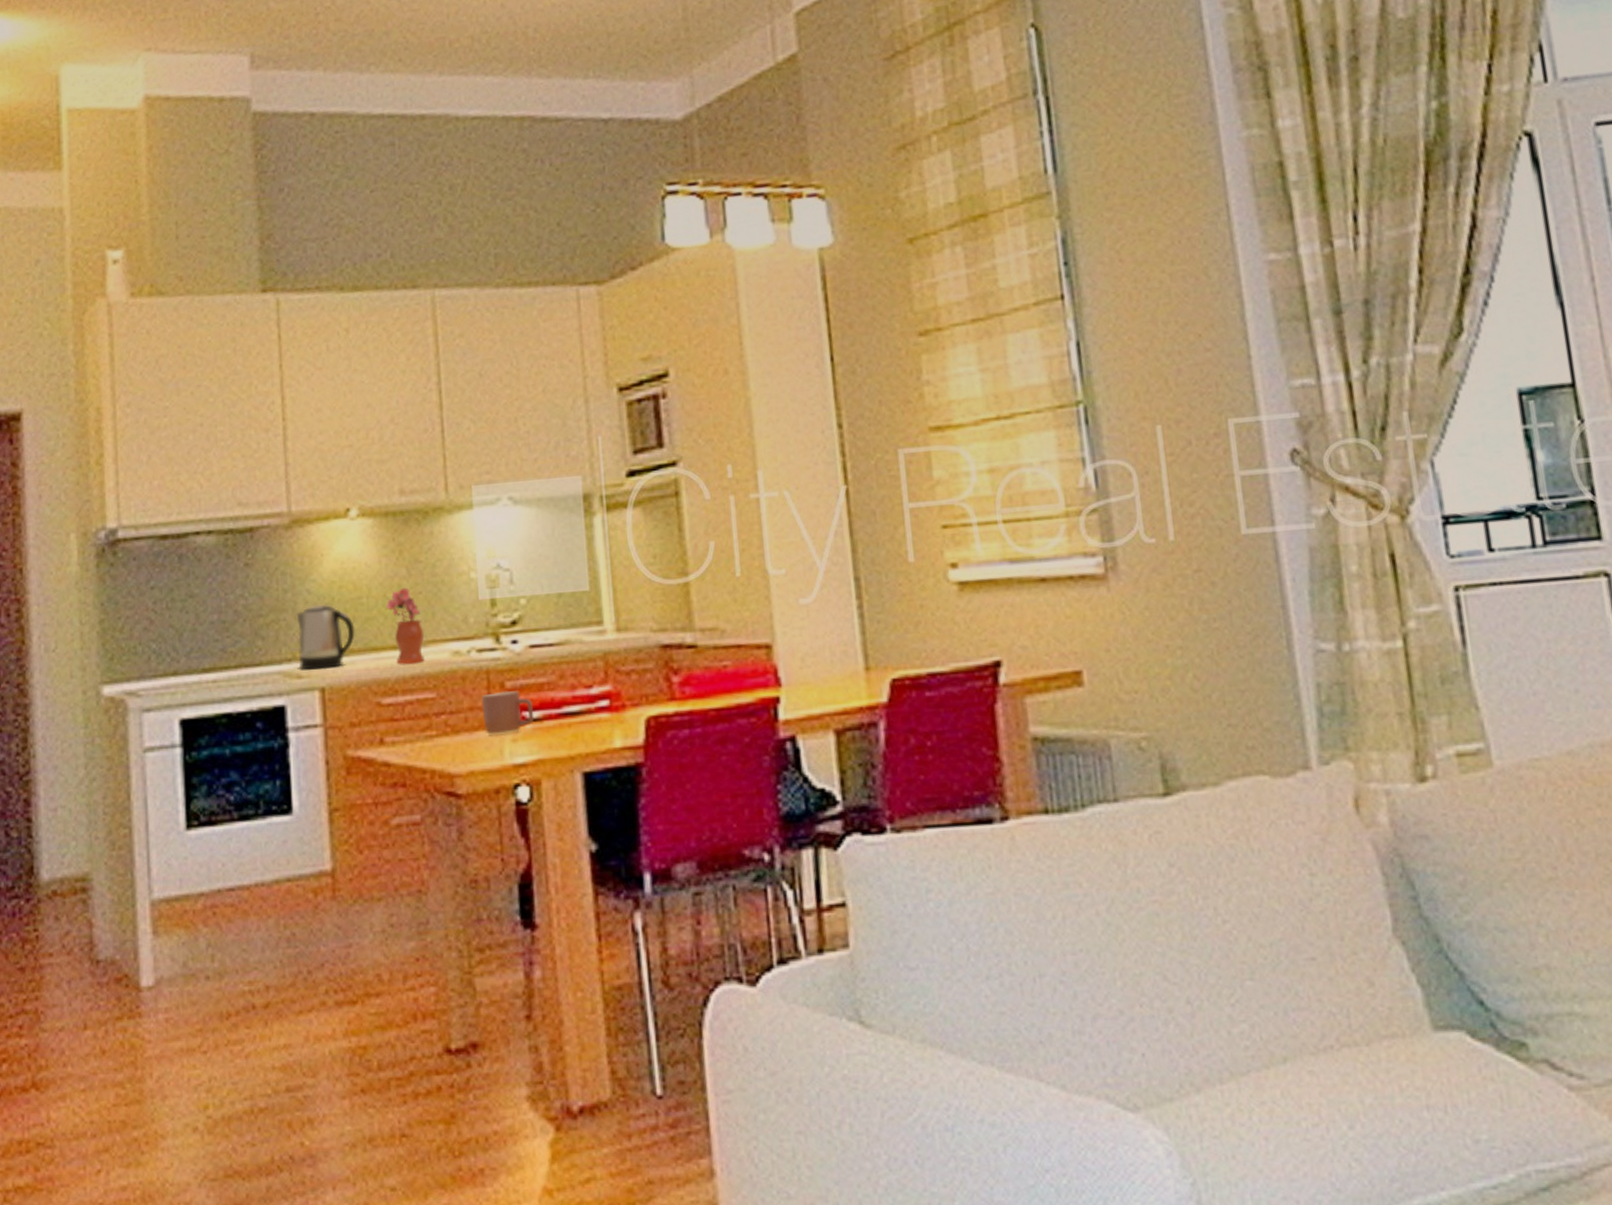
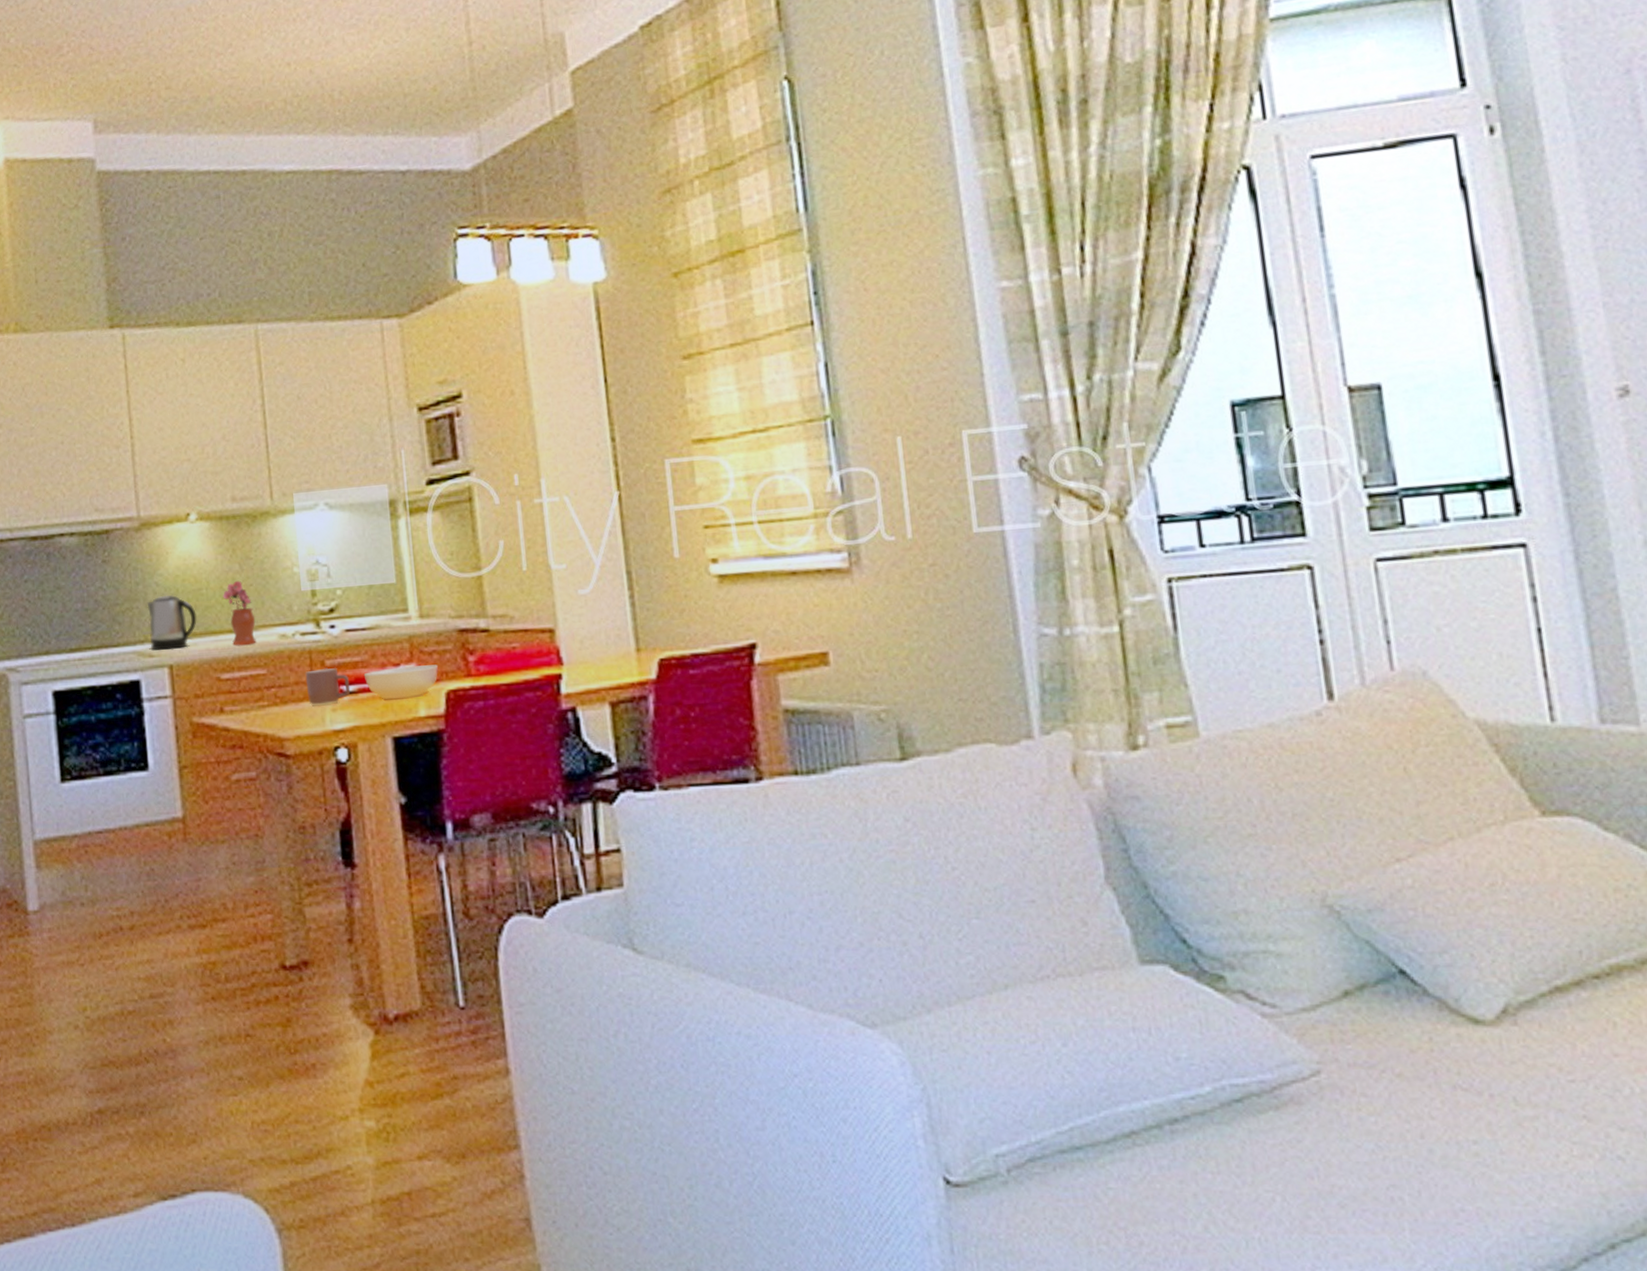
bowl: none [550,686,638,730] -> present [363,664,439,701]

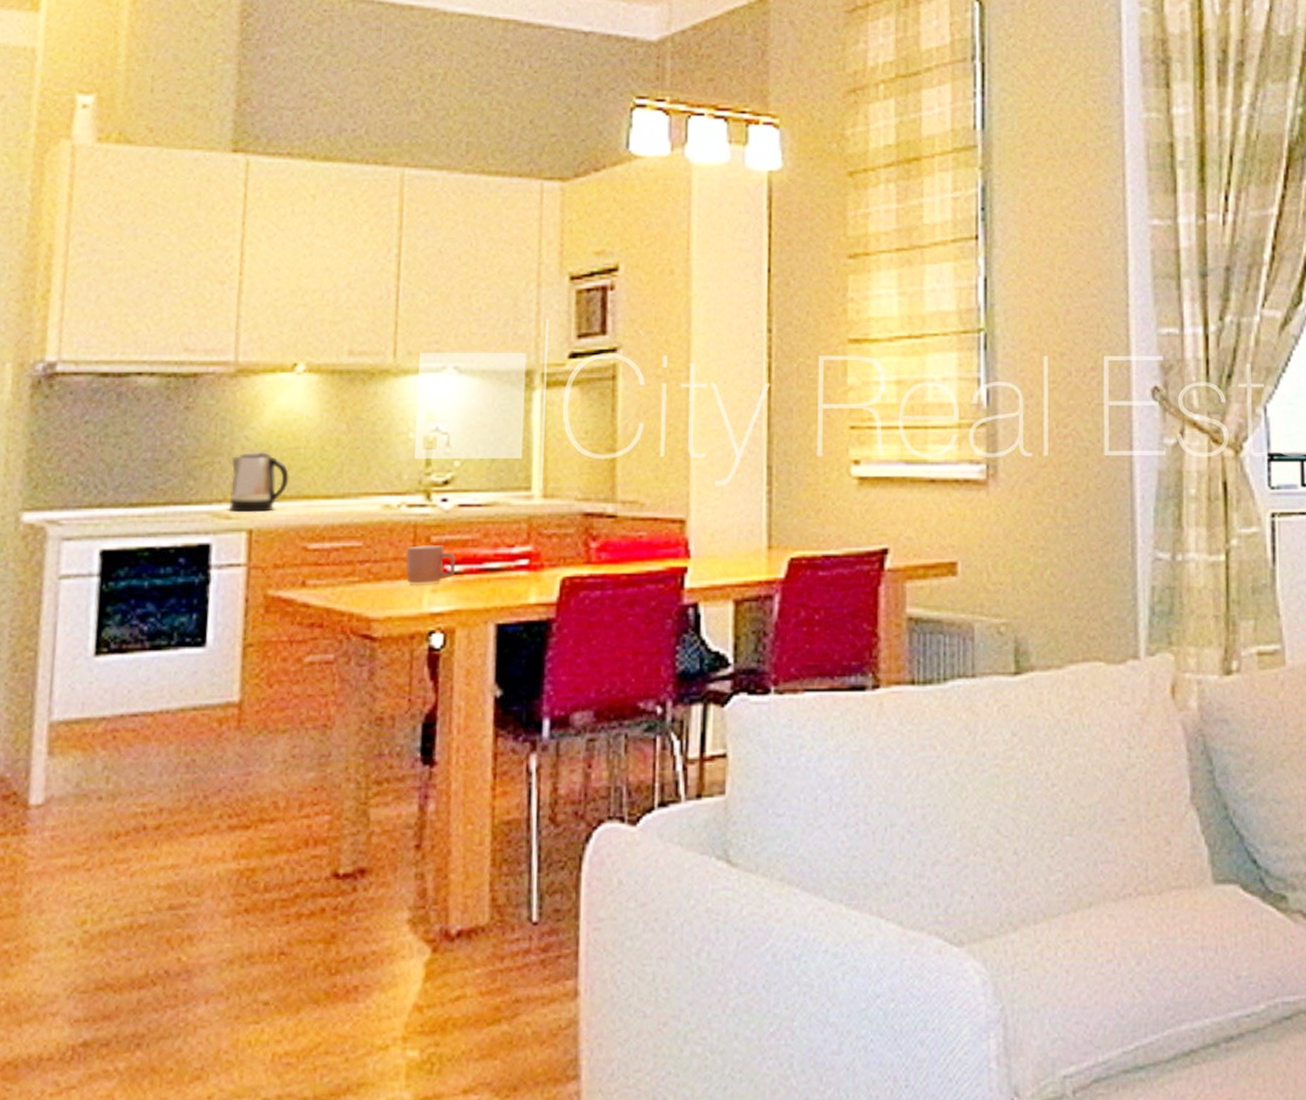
potted flower: present [223,580,256,647] -> none [323,442,358,515]
bowl: present [363,664,439,701] -> none [472,549,557,585]

